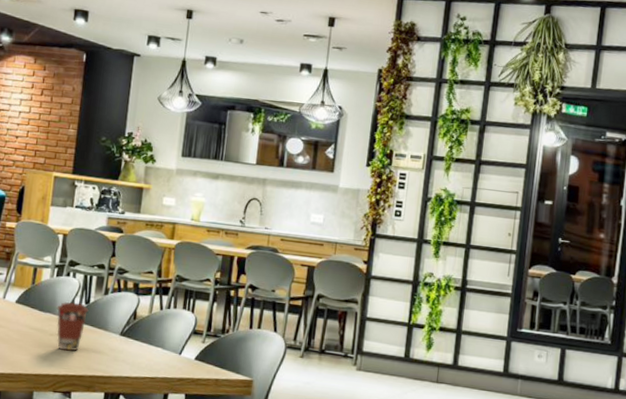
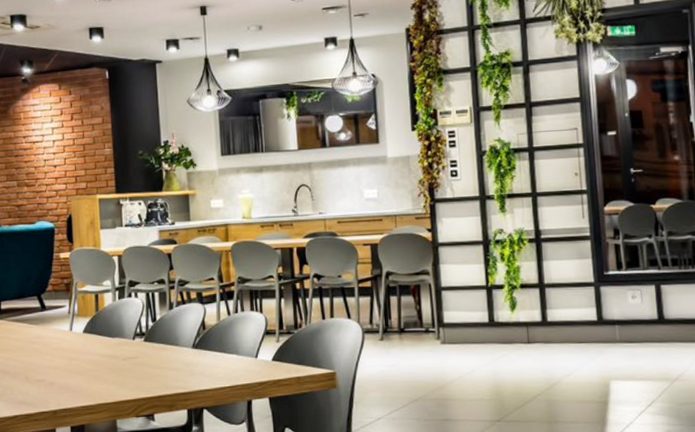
coffee cup: present [56,302,89,351] -> none [124,322,157,373]

